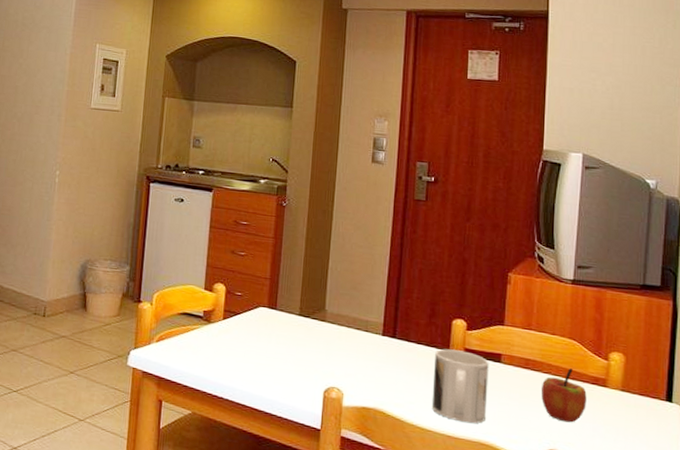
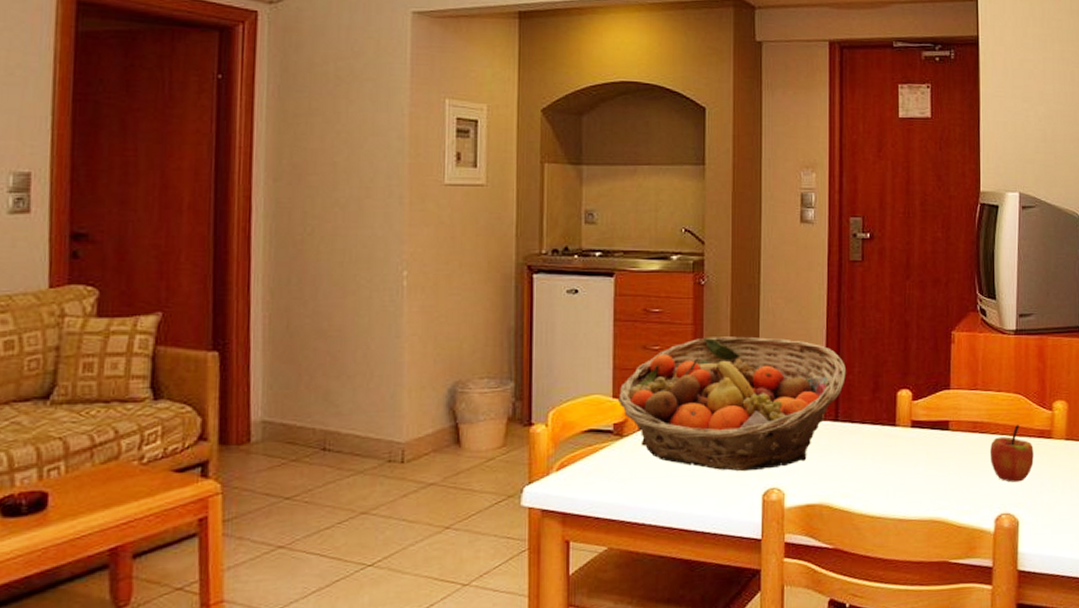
fruit basket: none [208,250,406,370] -> present [617,336,847,472]
mug: present [431,348,489,424] -> none [880,423,938,502]

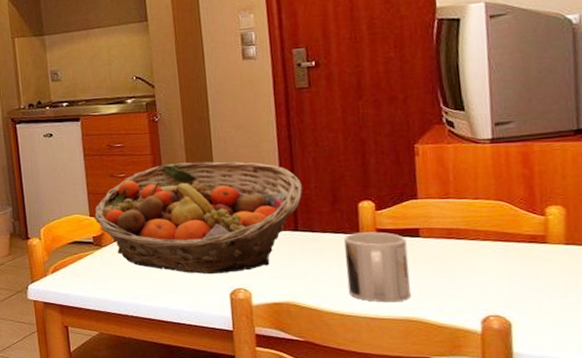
mug: none [880,423,938,502] -> present [344,232,411,303]
apple: present [989,425,1034,482] -> none [469,231,526,286]

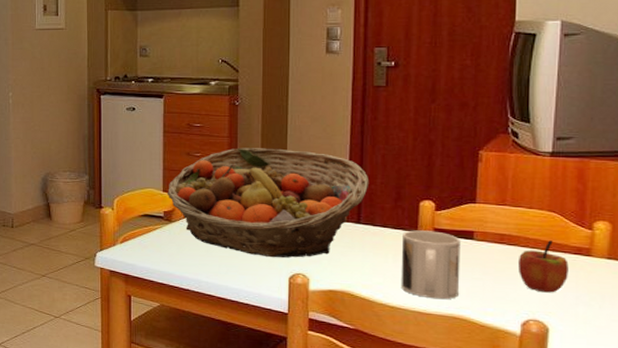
apple: none [469,231,526,286] -> present [517,240,569,293]

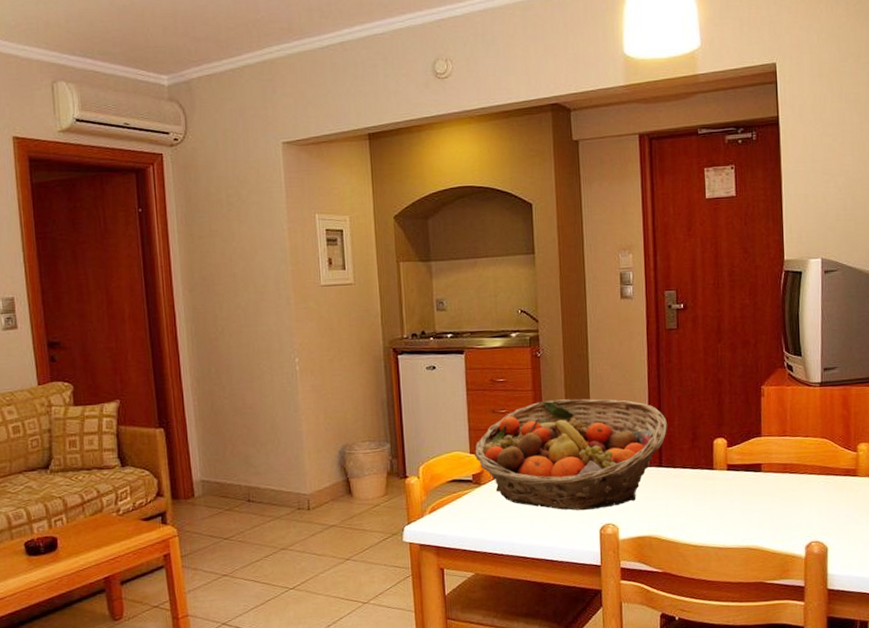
mug: present [401,230,461,300] -> none [700,467,752,533]
apple: present [517,240,569,293] -> none [799,465,840,515]

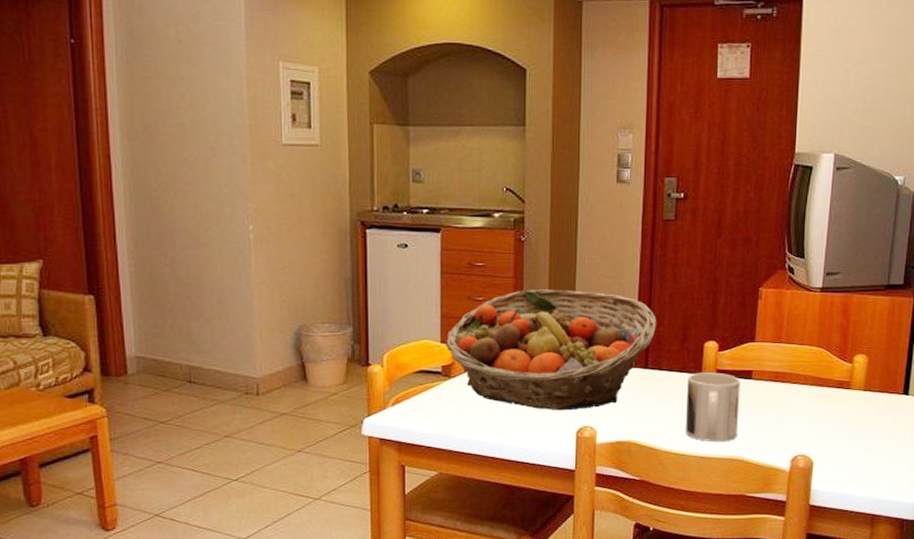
mug: none [700,467,752,533] -> present [685,372,741,442]

